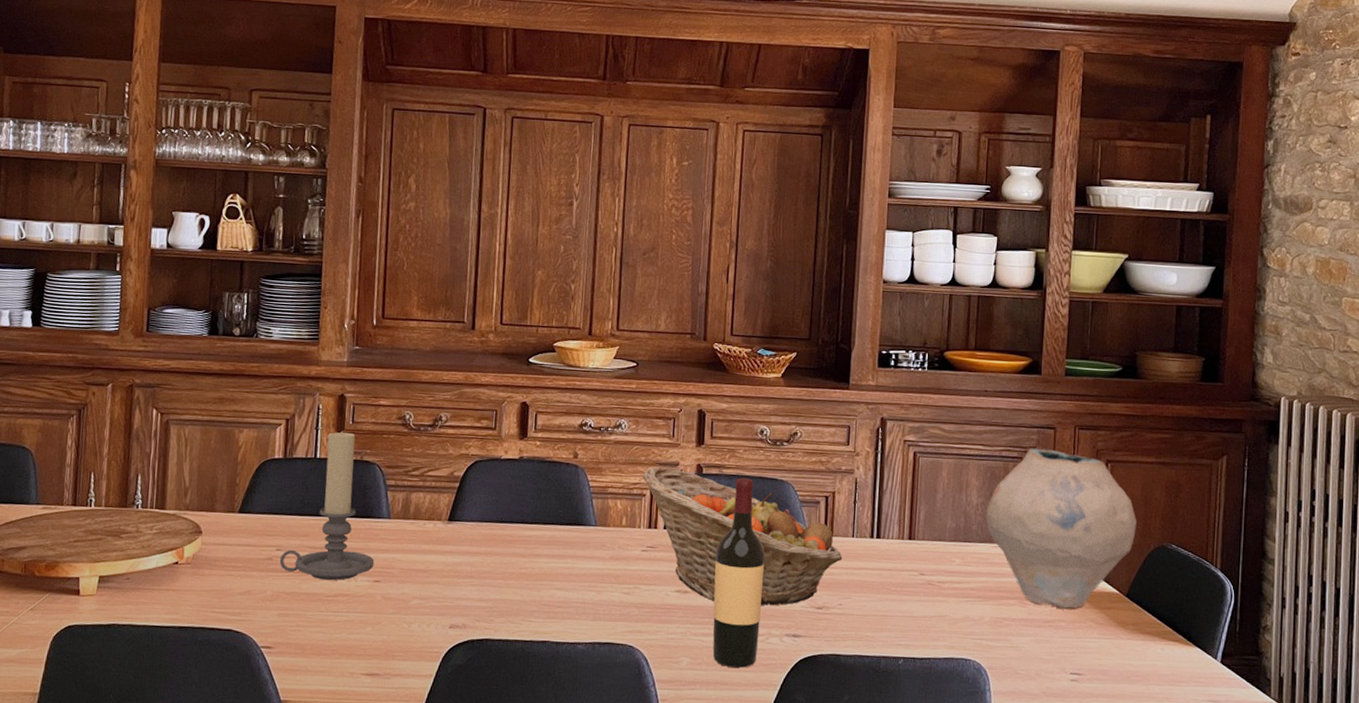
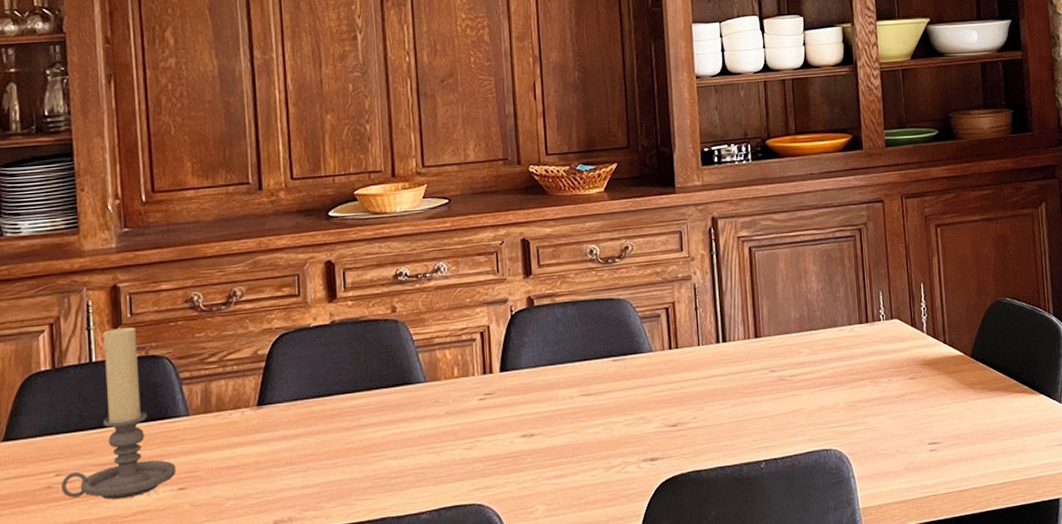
fruit basket: present [642,467,843,606] -> none [469,305,691,439]
wine bottle: present [712,477,765,668] -> none [558,302,616,506]
vase: present [986,448,1137,609] -> none [827,222,972,381]

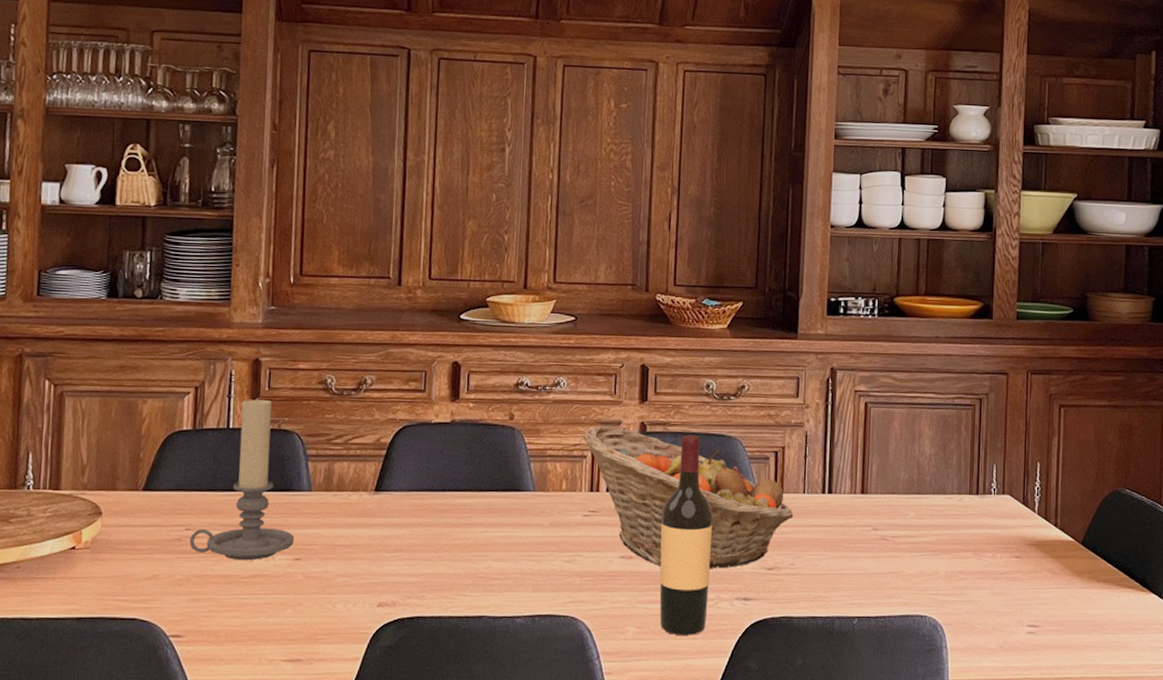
fruit basket: none [469,305,691,439] -> present [582,426,794,569]
wine bottle: none [558,302,616,506] -> present [659,435,713,635]

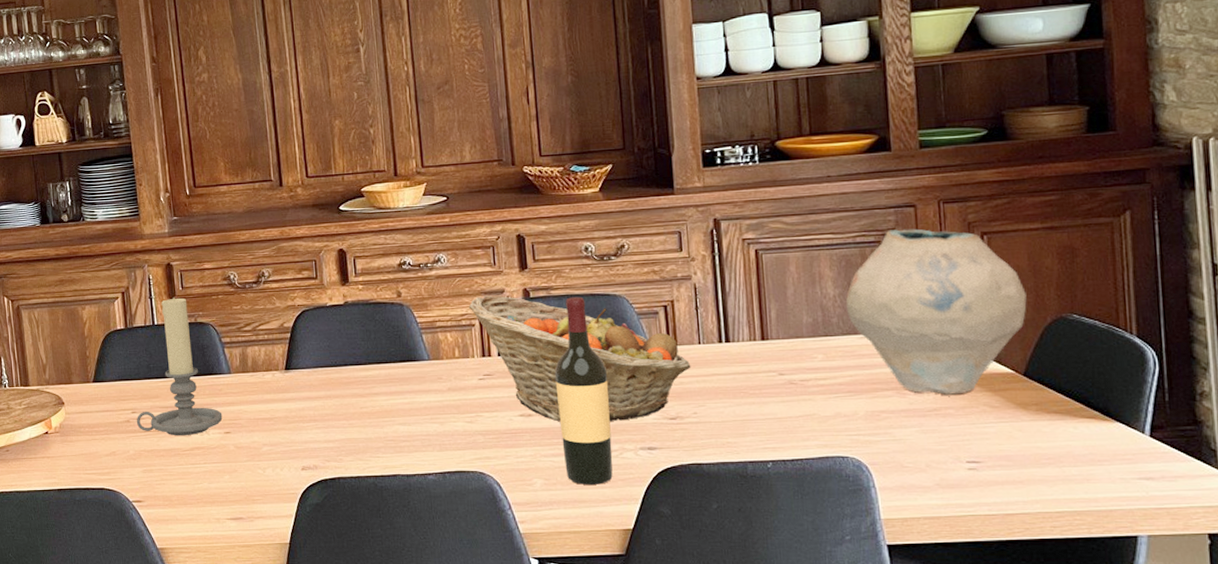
vase: none [940,395,1090,559] -> present [846,228,1027,395]

